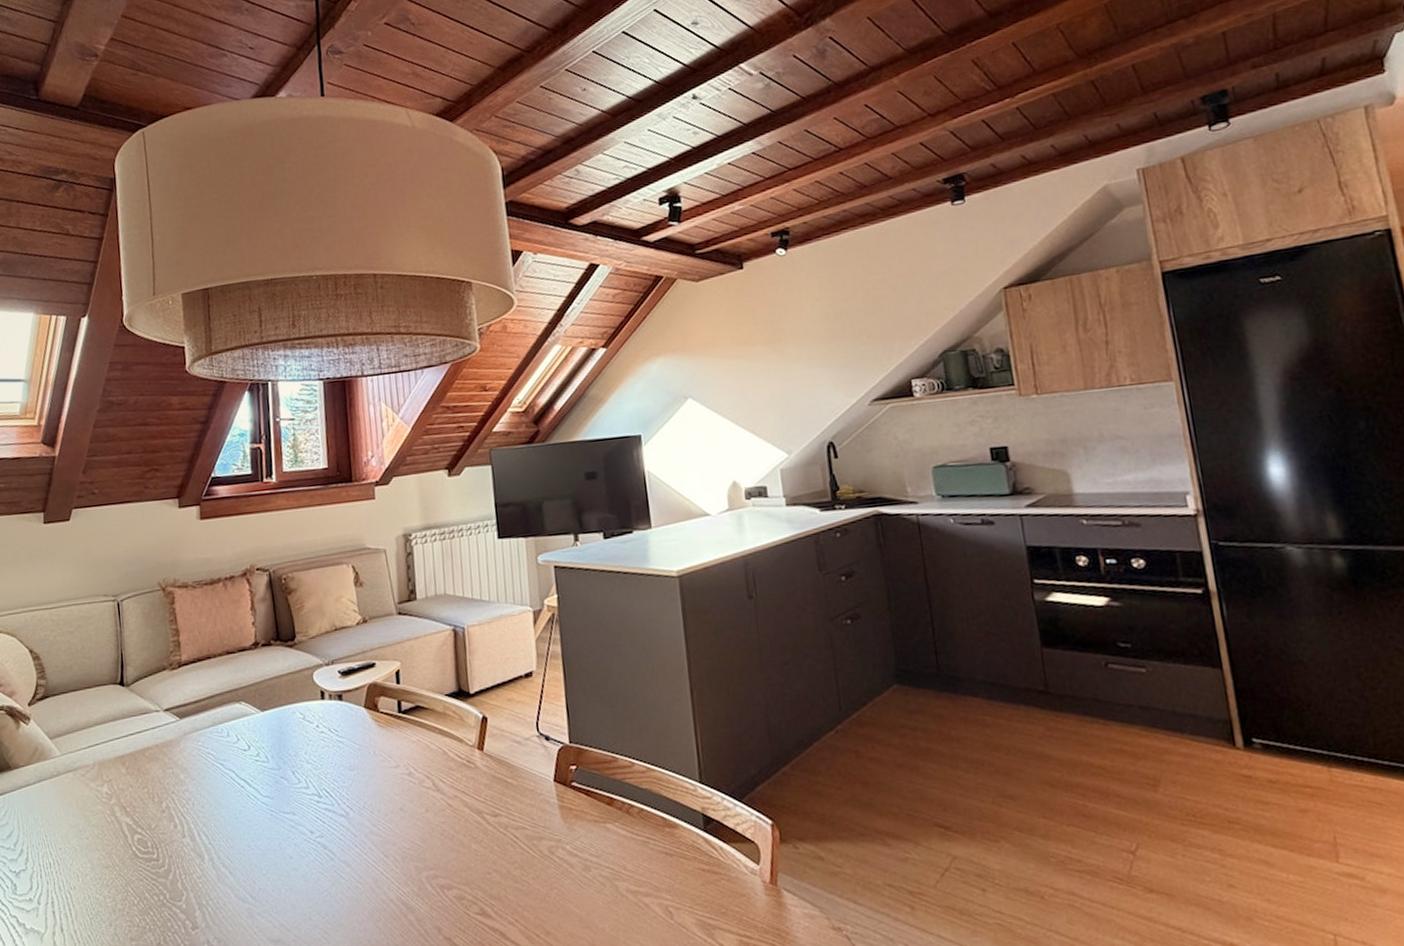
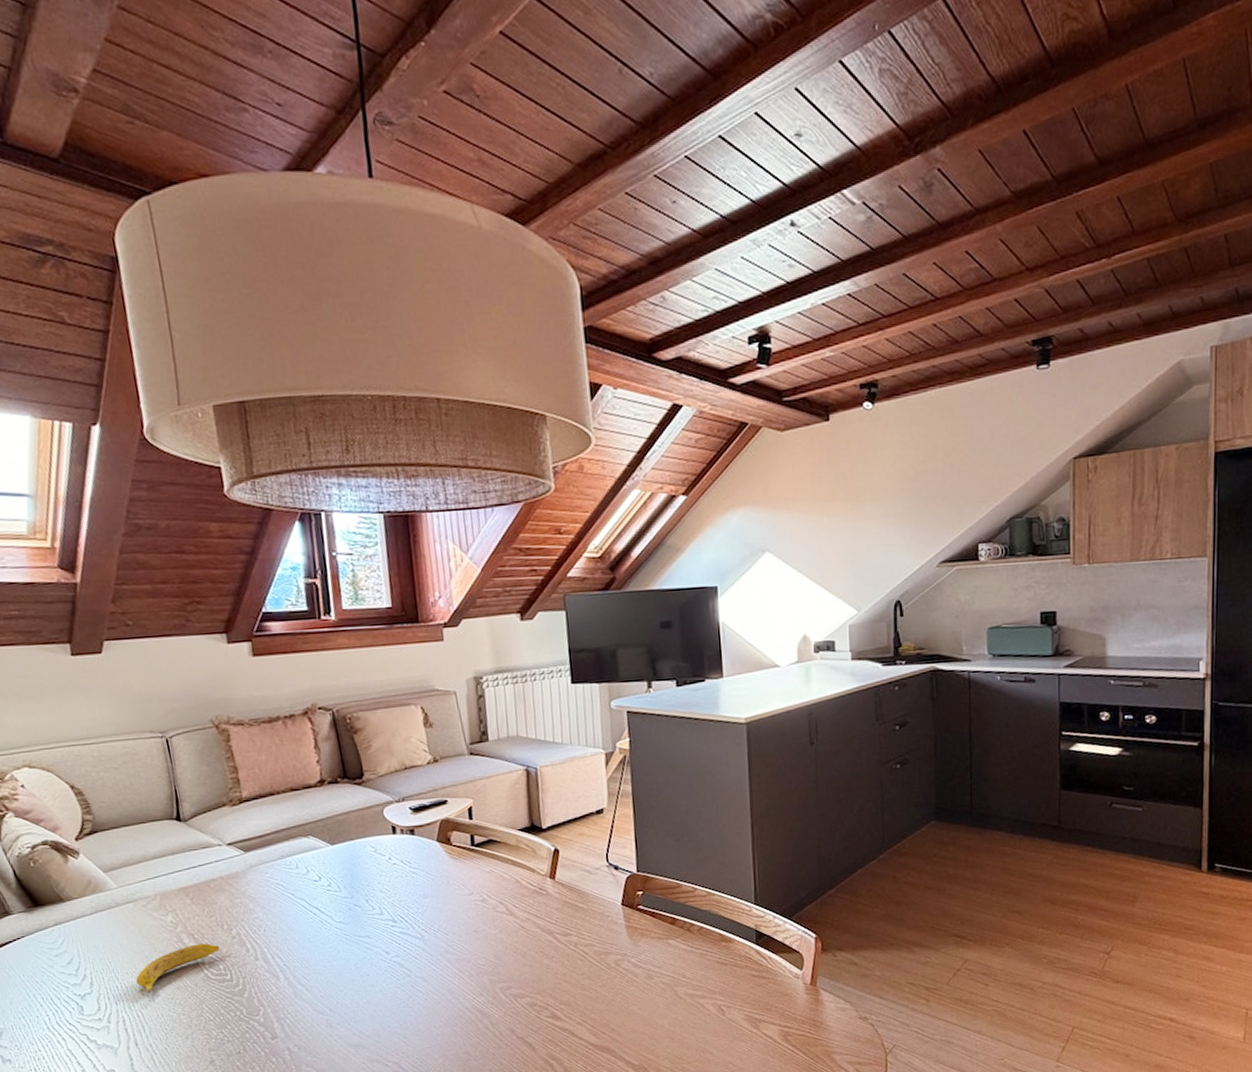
banana: none [68,817,150,873] -> present [136,943,220,994]

